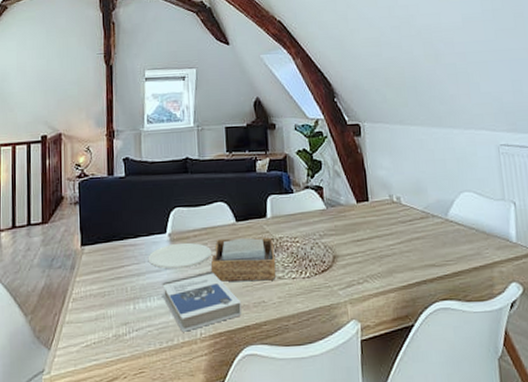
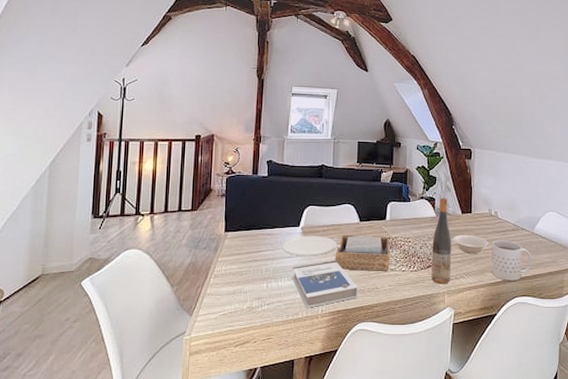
wine bottle: none [324,184,352,292] -> present [431,197,452,284]
bowl: none [349,227,393,252] -> present [452,234,488,254]
mug: none [397,231,450,282] -> present [491,240,532,281]

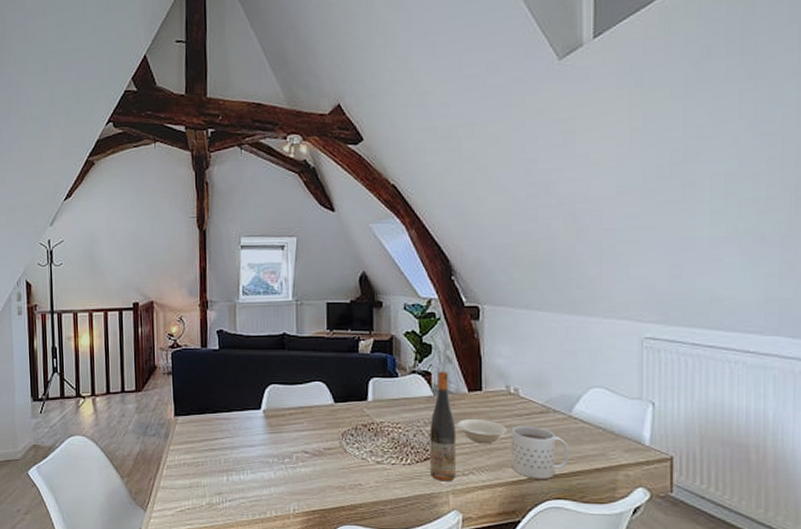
plate: present [282,235,338,257] -> none [241,420,308,446]
hardback book: present [291,260,359,308] -> none [255,450,338,507]
napkin holder: present [335,234,390,271] -> none [306,419,375,464]

